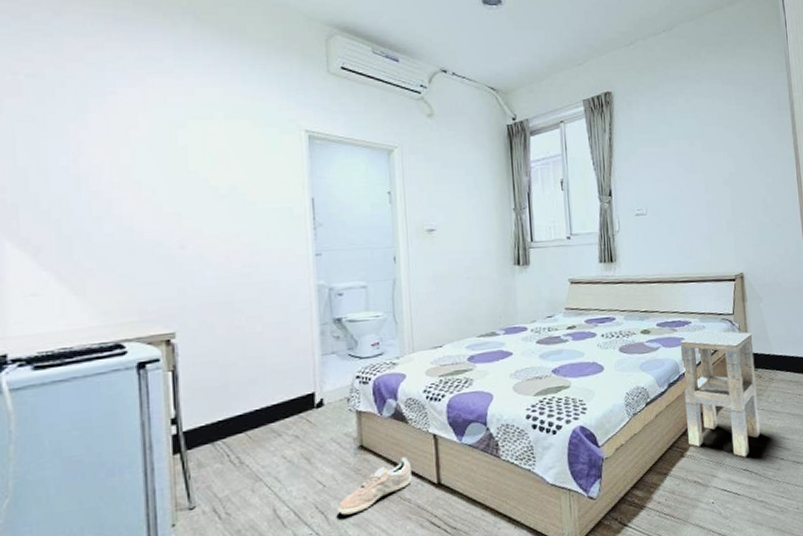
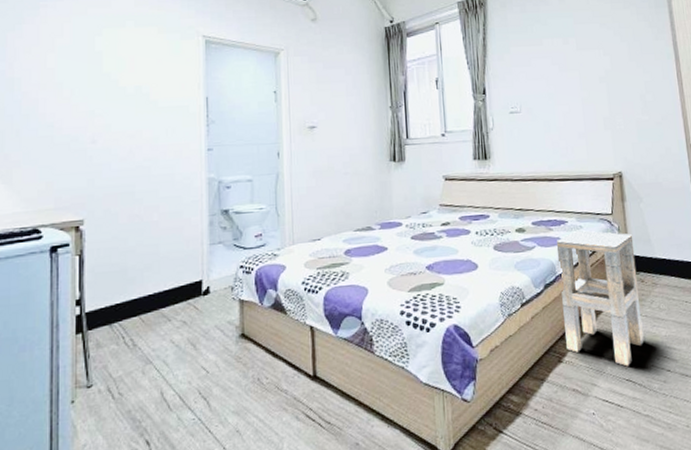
sneaker: present [337,457,412,515] -> none [219,347,289,402]

